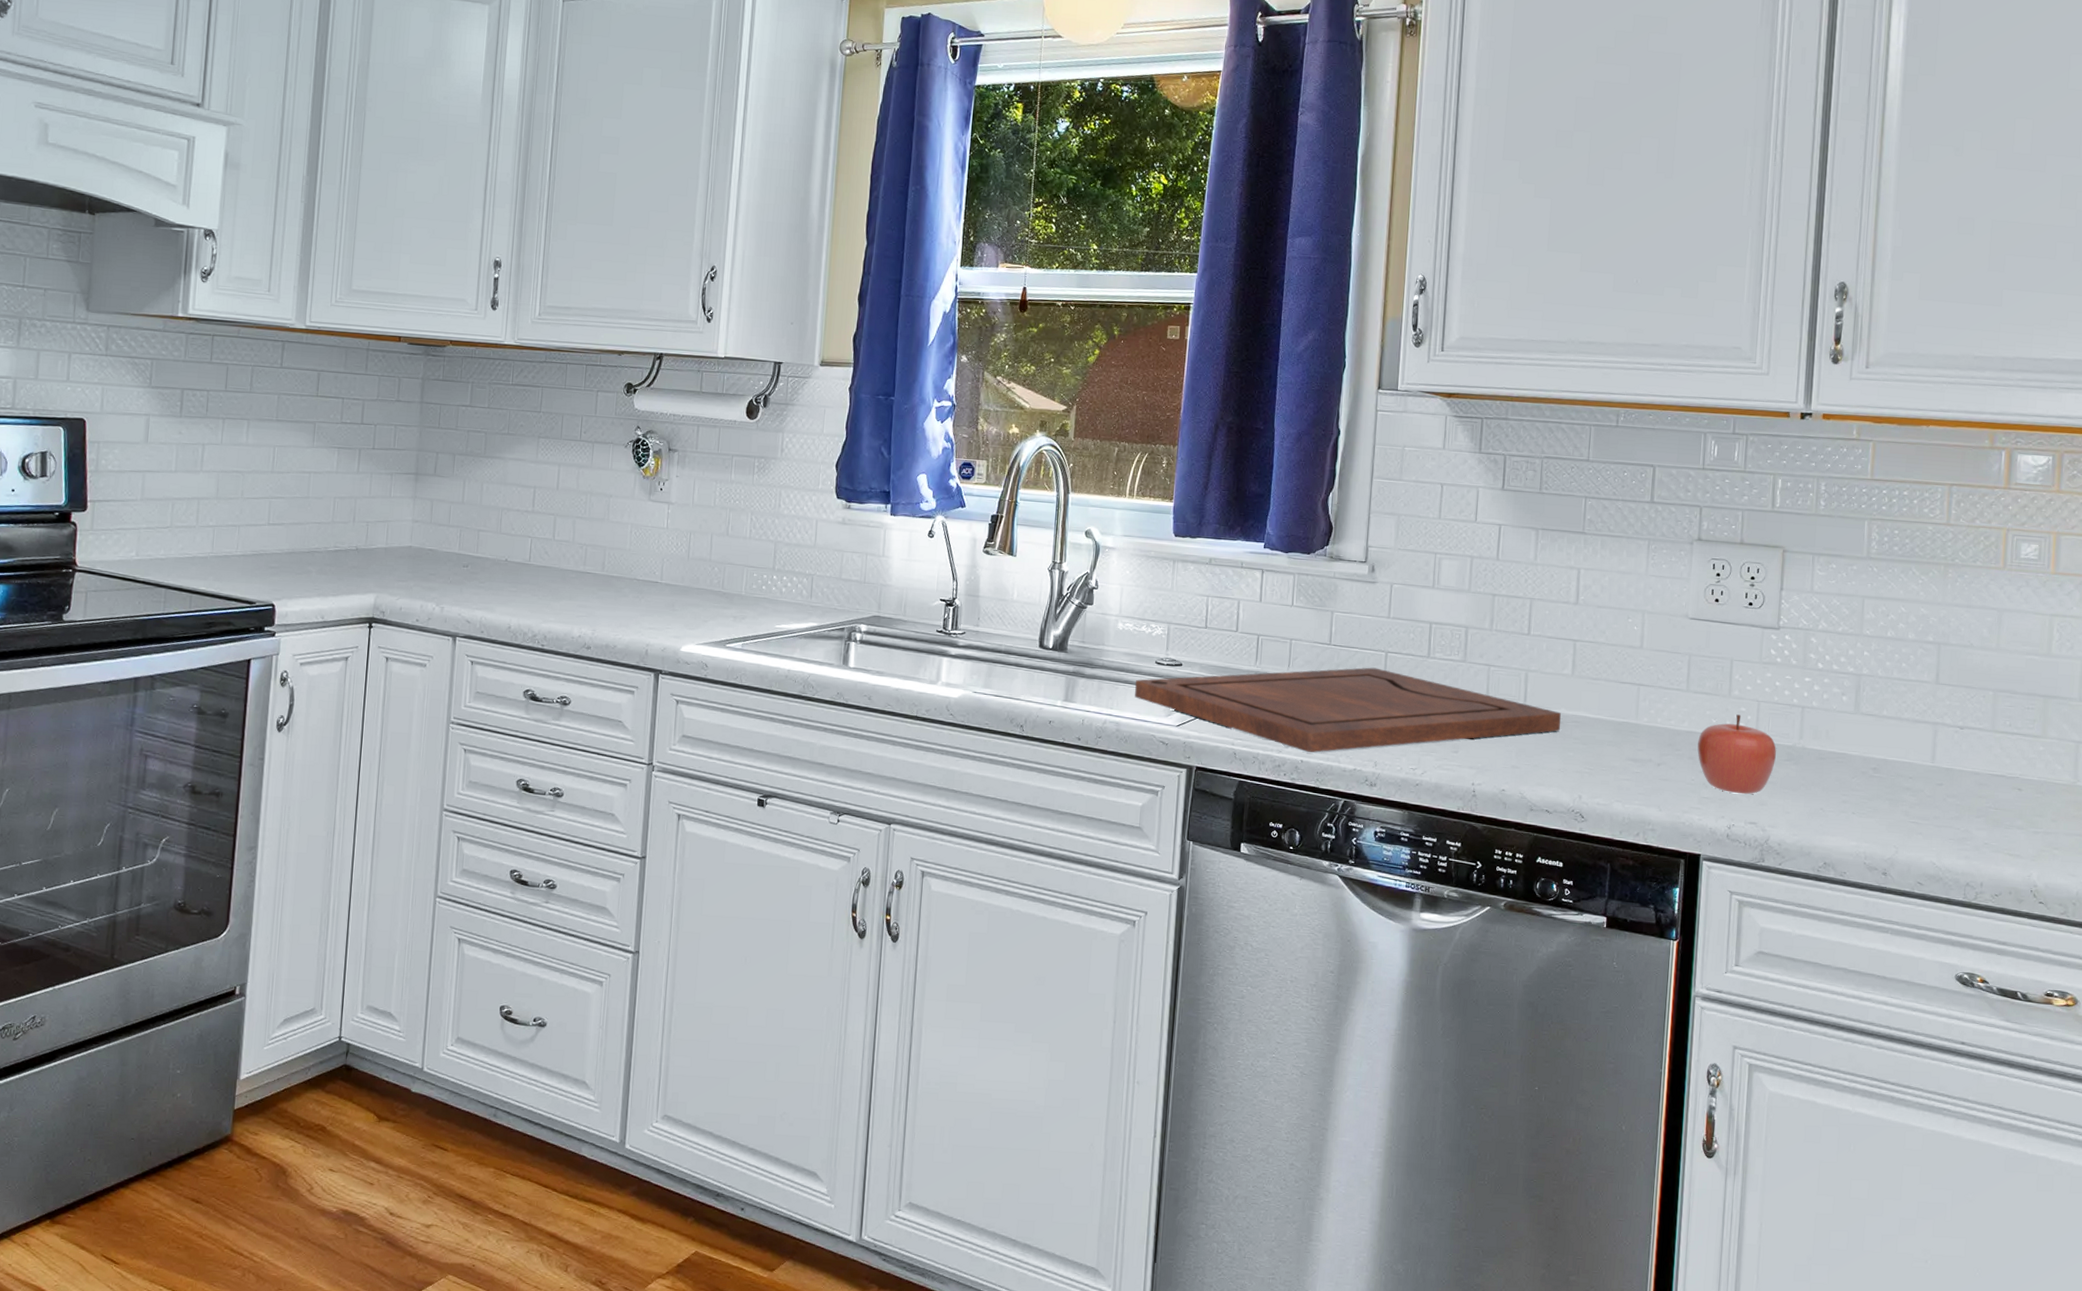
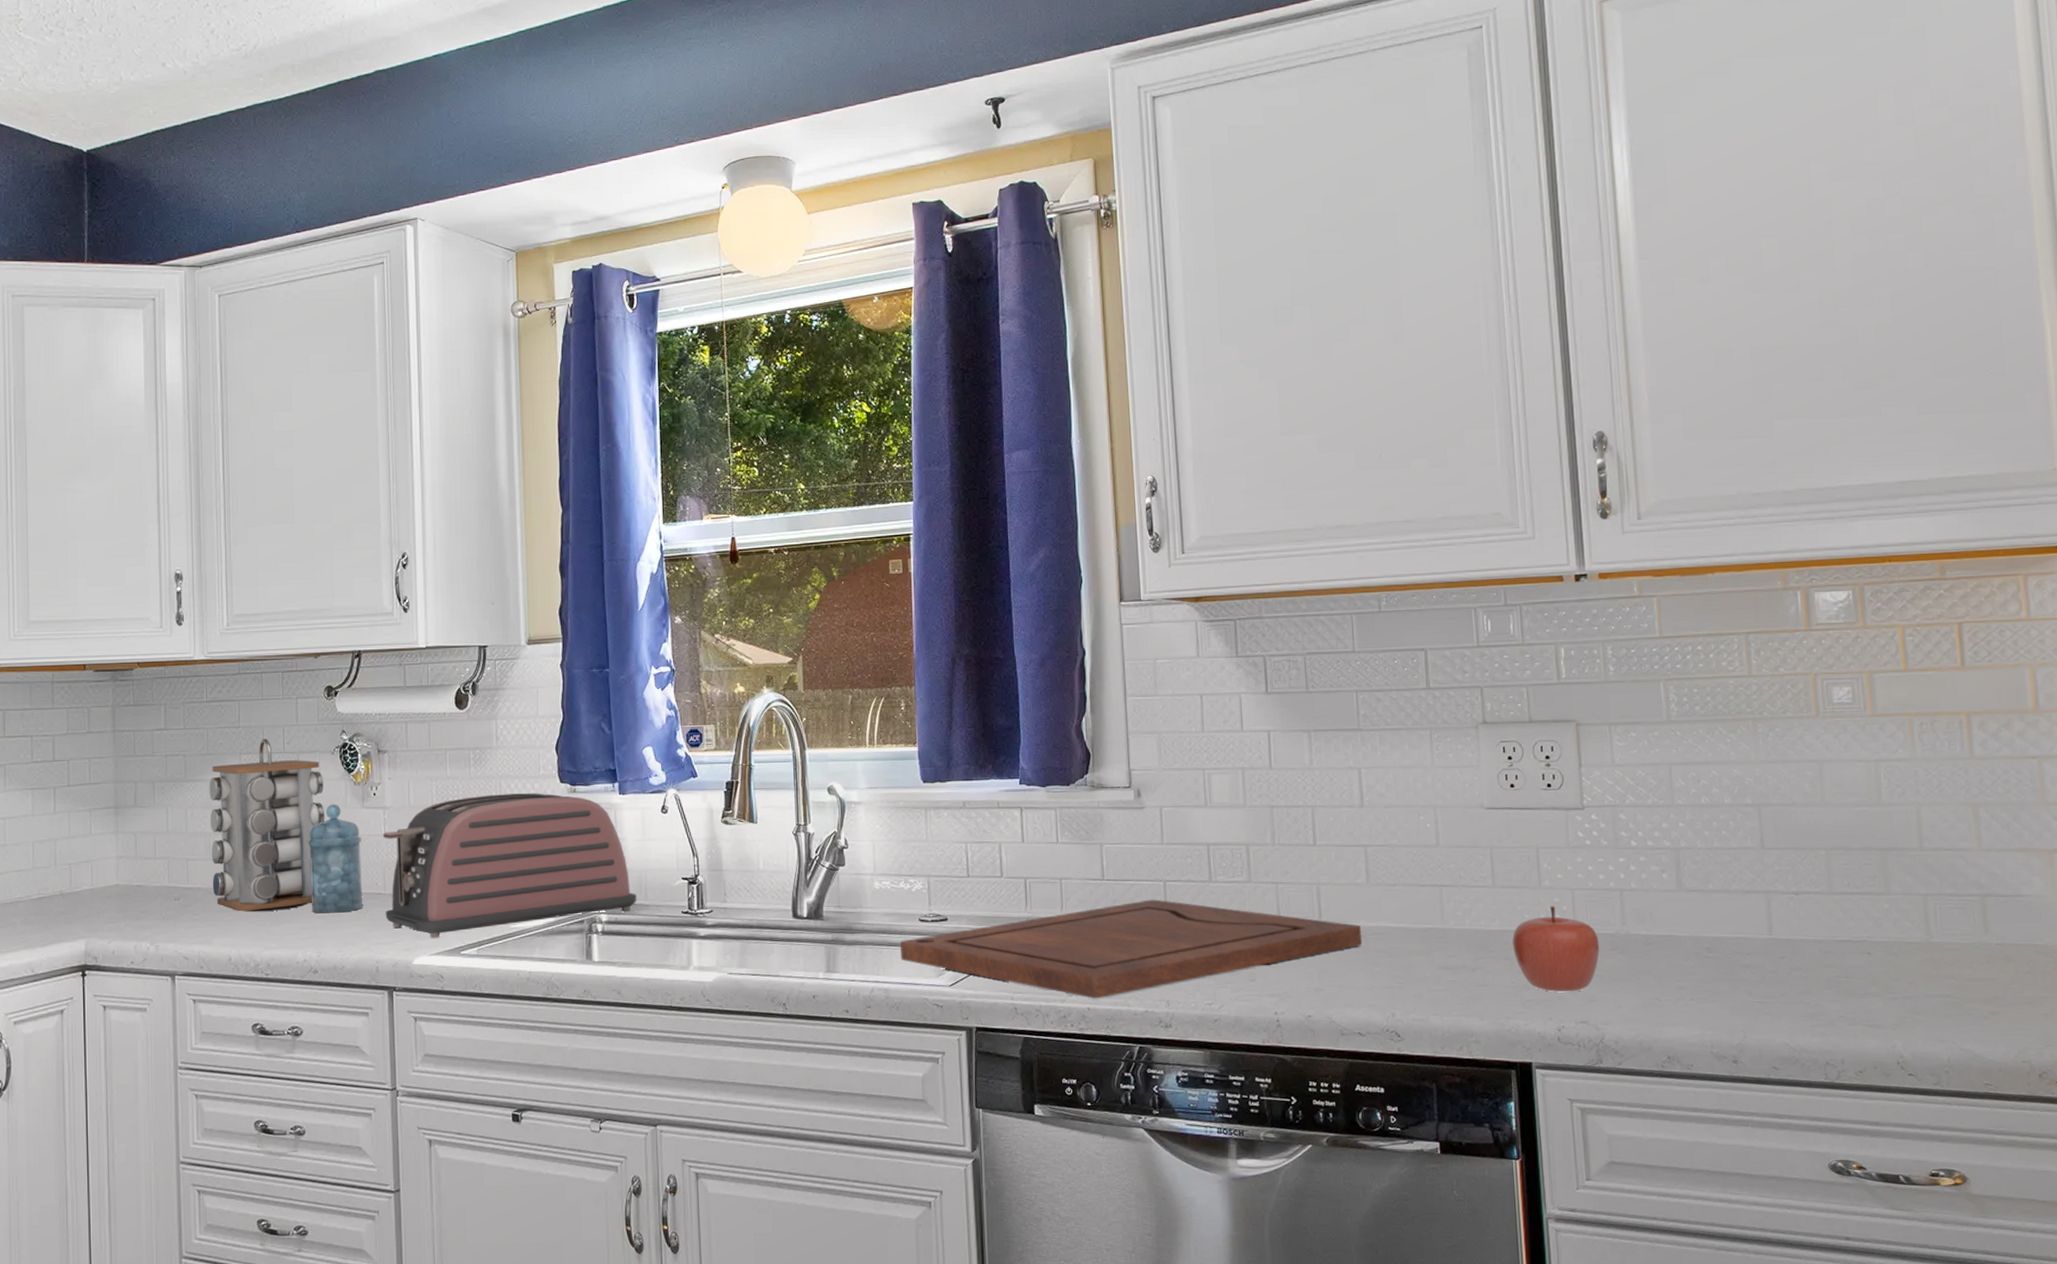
spice rack: none [499,425,615,588] -> present [209,738,325,912]
canister: none [591,494,645,596] -> present [307,804,363,914]
toaster: none [659,501,897,629] -> present [383,793,637,938]

